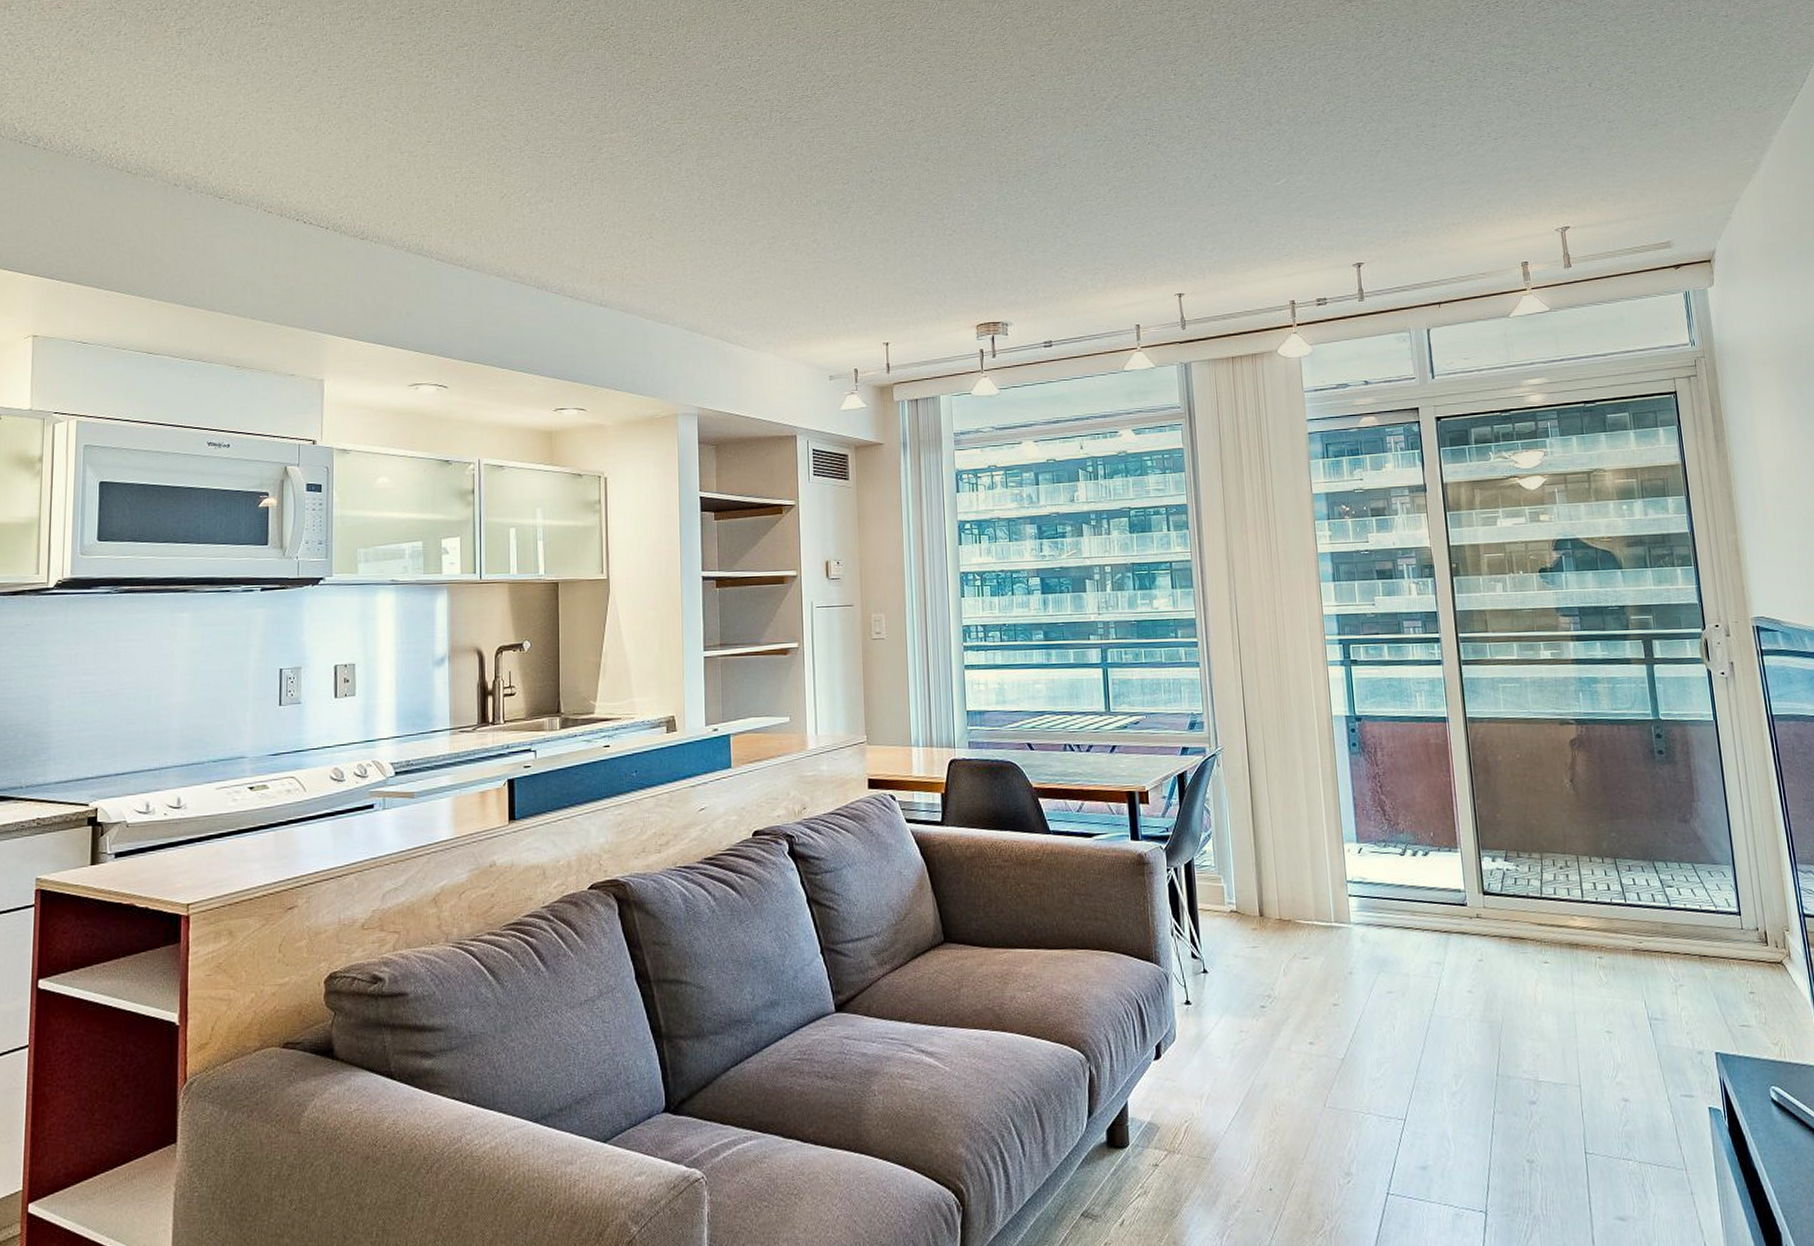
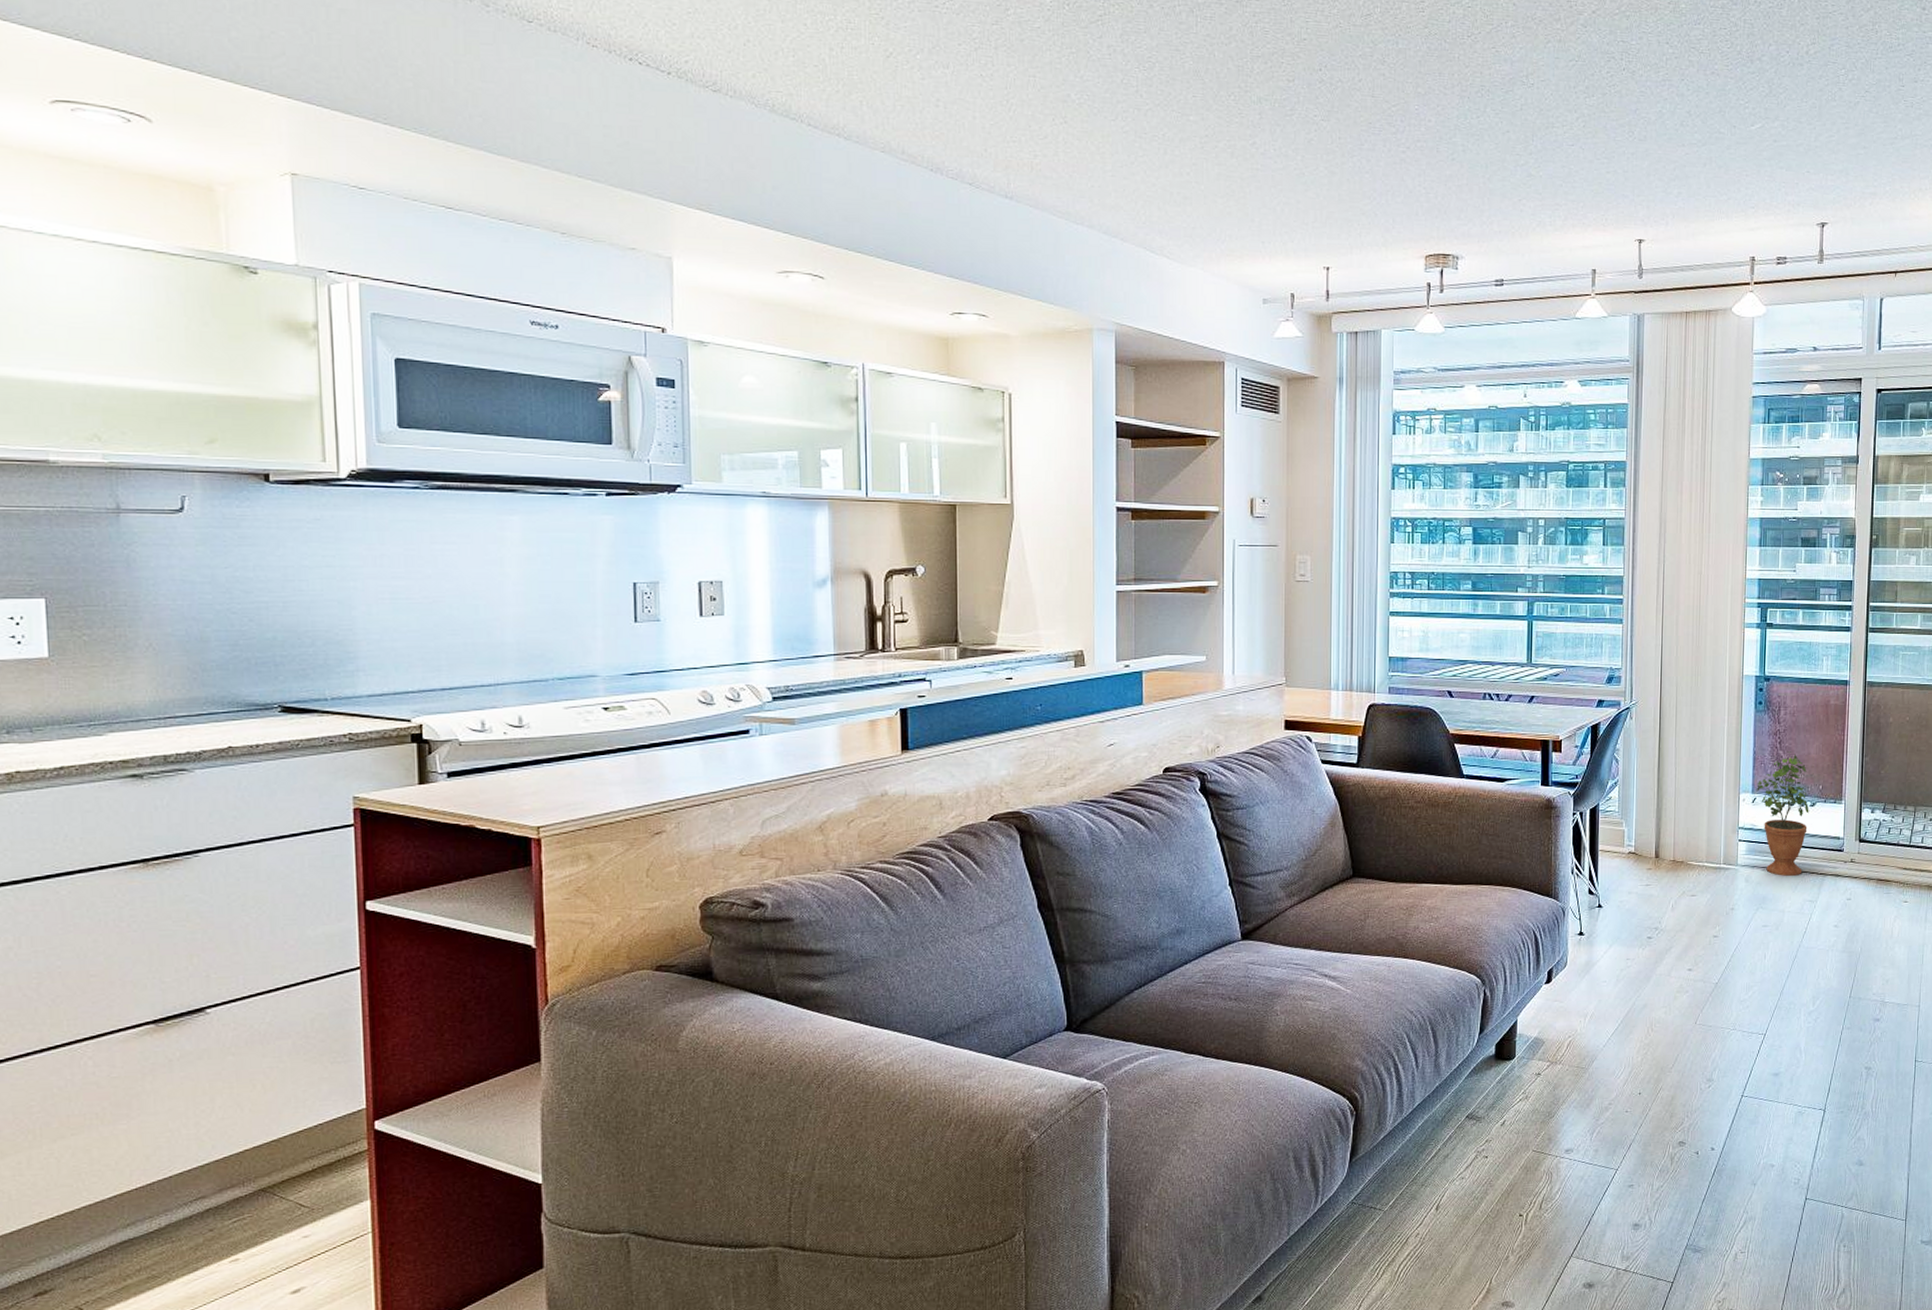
potted plant: none [1361,796,1424,936] -> present [1757,751,1809,877]

